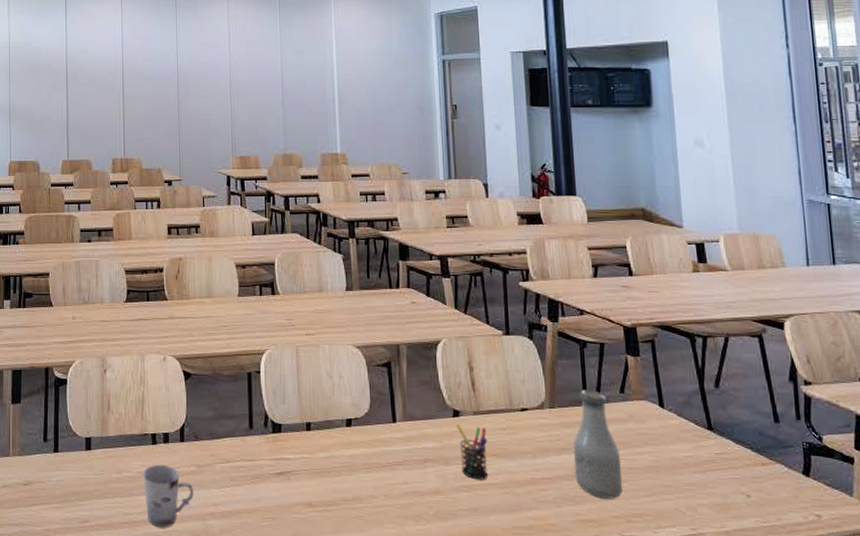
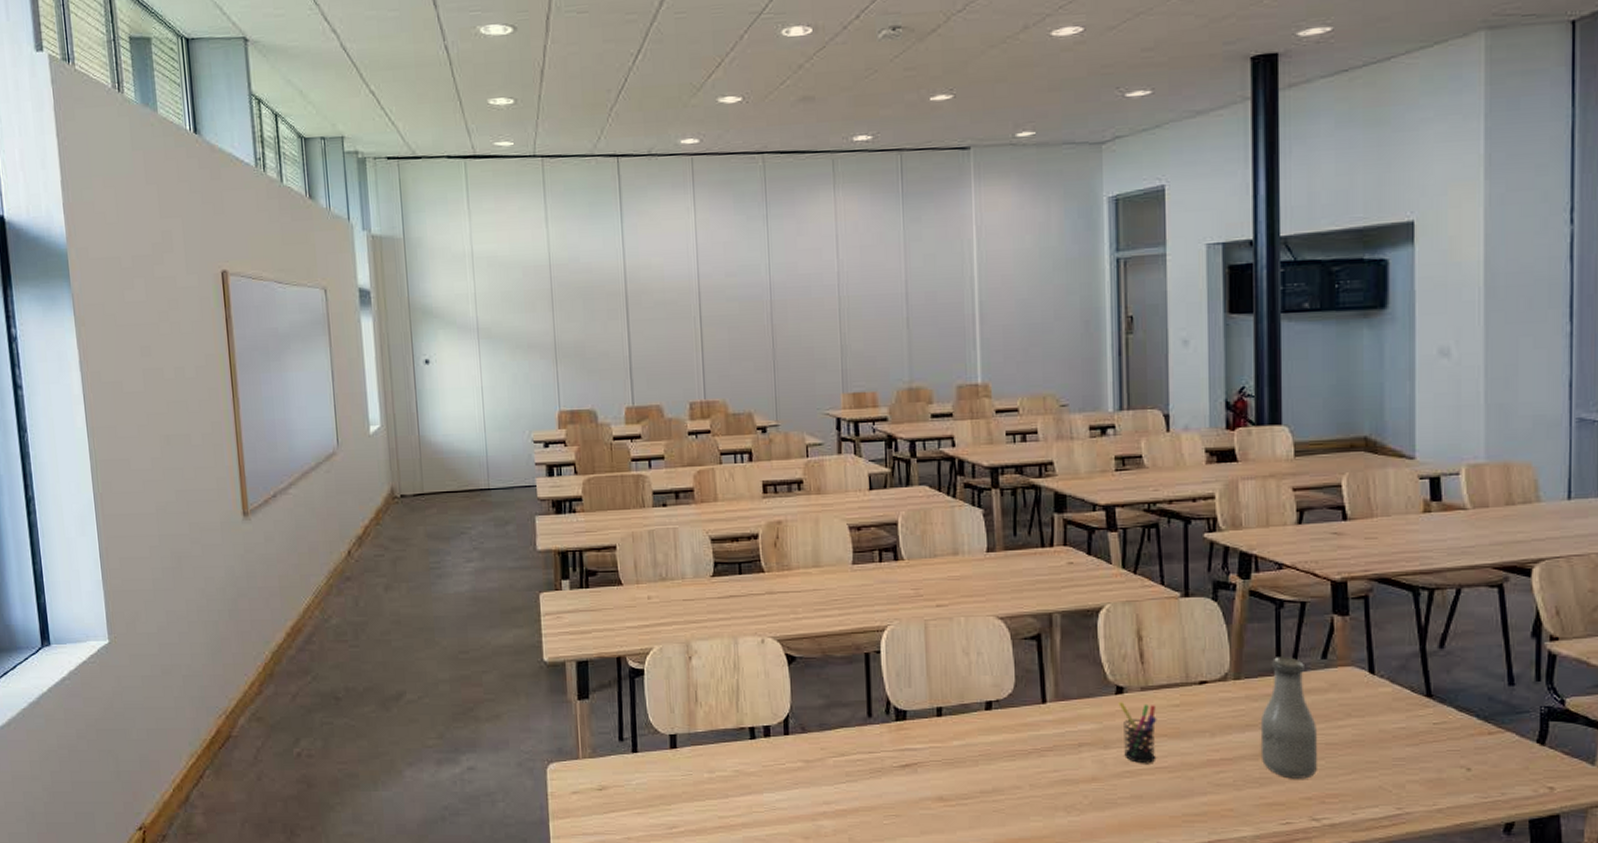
cup: present [143,464,194,528] -> none [740,761,802,831]

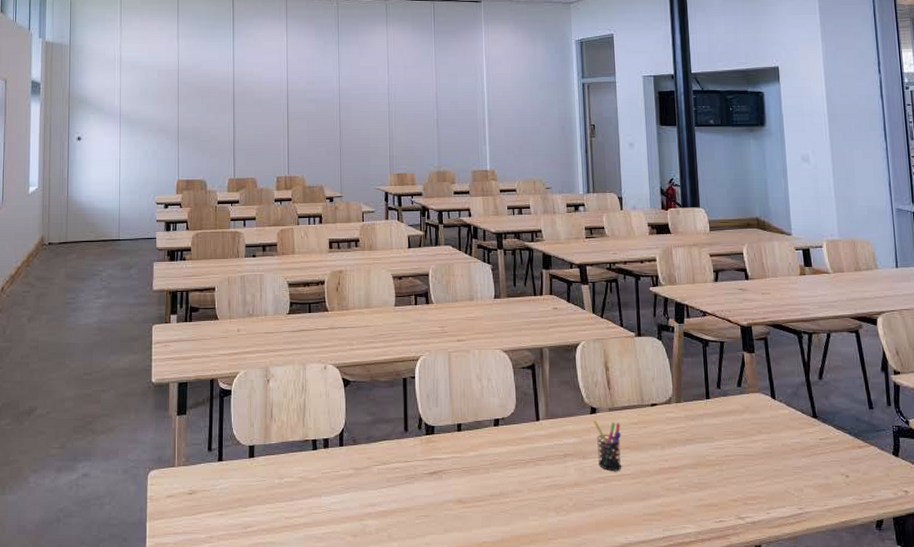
bottle: present [1260,657,1318,779] -> none [696,385,740,484]

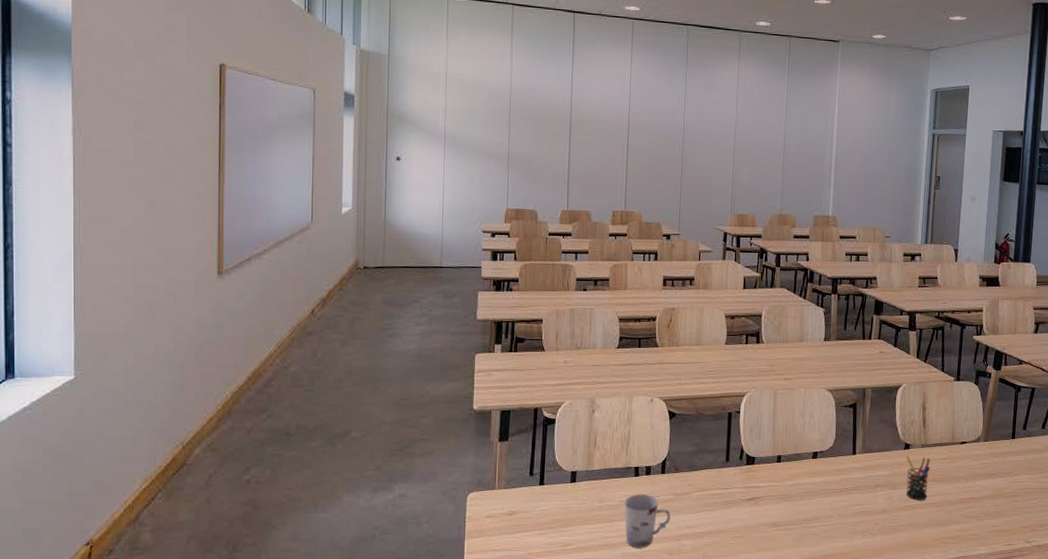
cup: none [304,469,352,530] -> present [624,493,671,549]

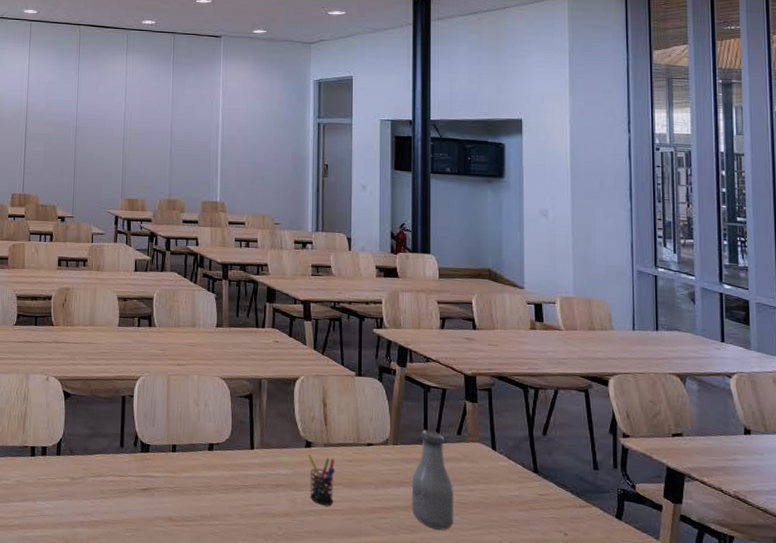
cup: present [624,493,671,549] -> none [20,474,66,533]
bottle: none [996,426,1035,513] -> present [411,430,454,530]

